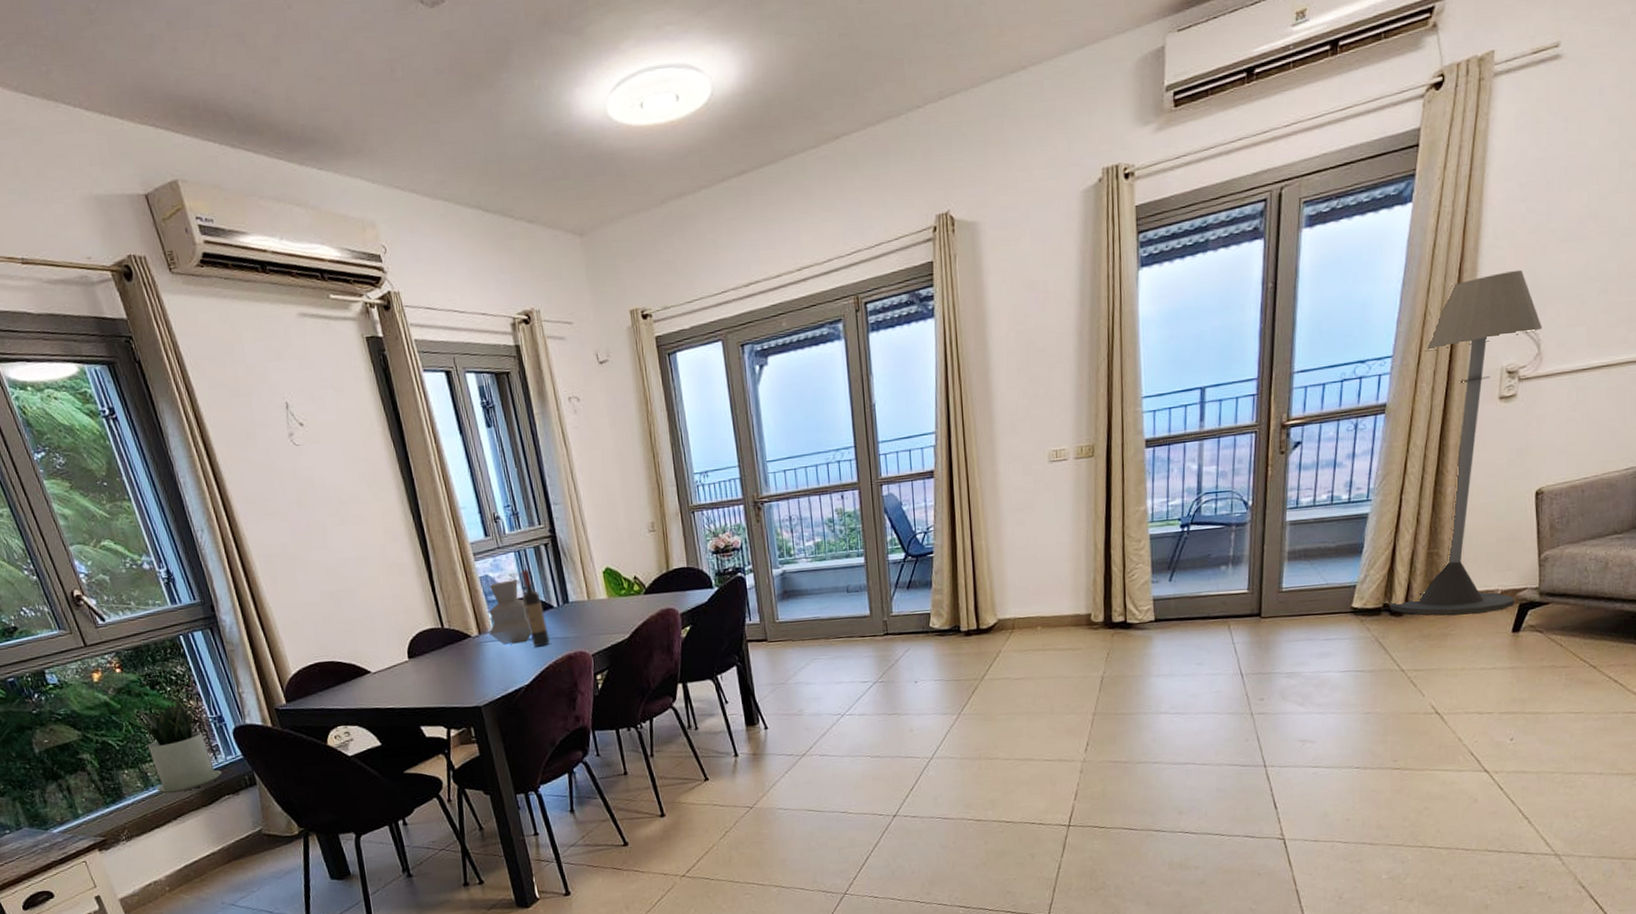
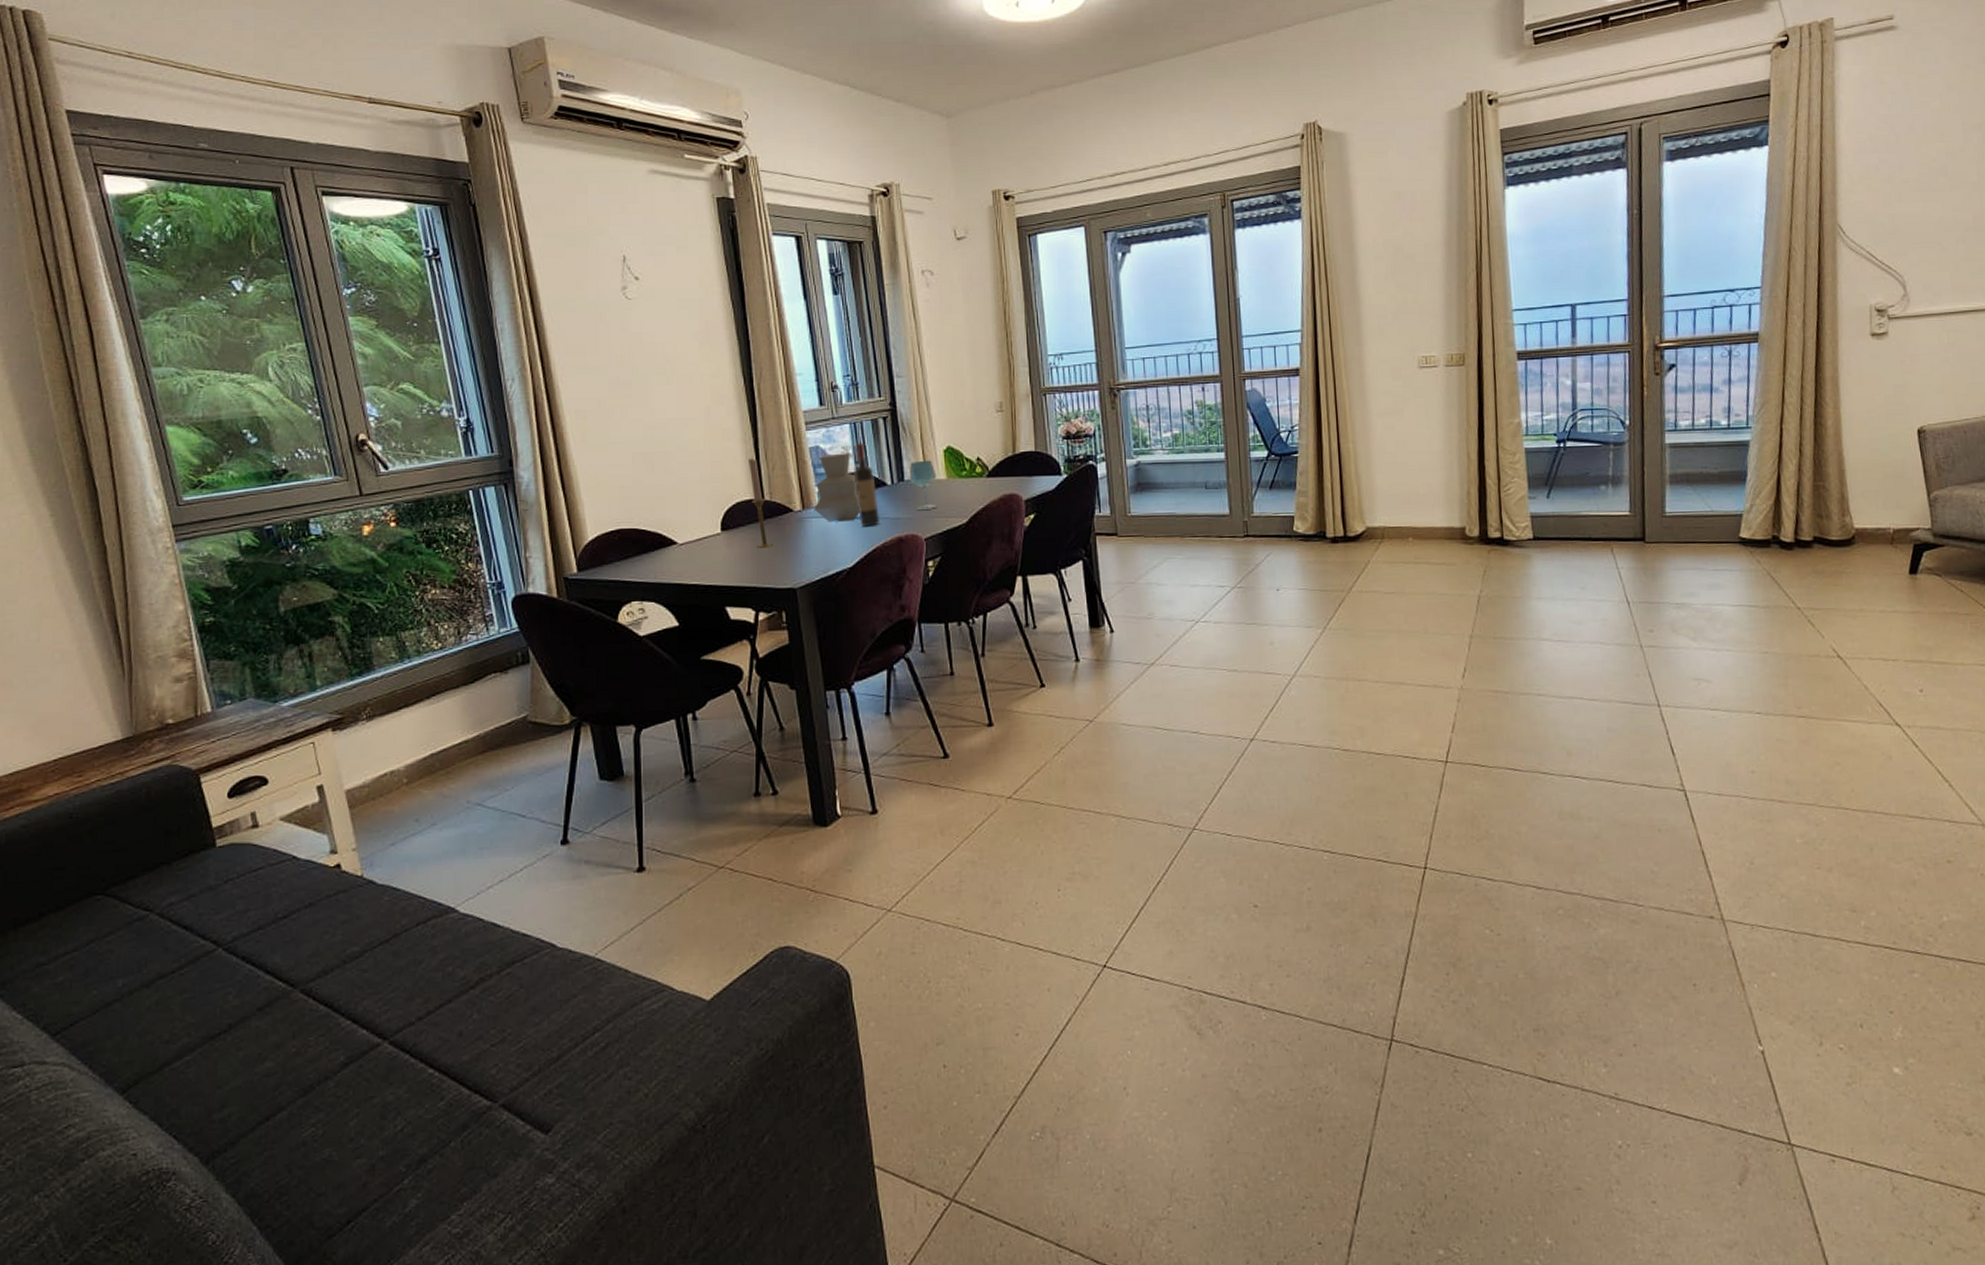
planter: present [133,700,221,794] -> none [401,561,491,668]
candlestick: none [424,590,456,672] -> present [747,458,773,548]
wine glass: none [572,581,601,630] -> present [909,460,937,511]
floor lamp: present [1389,269,1543,616] -> none [1778,214,1909,553]

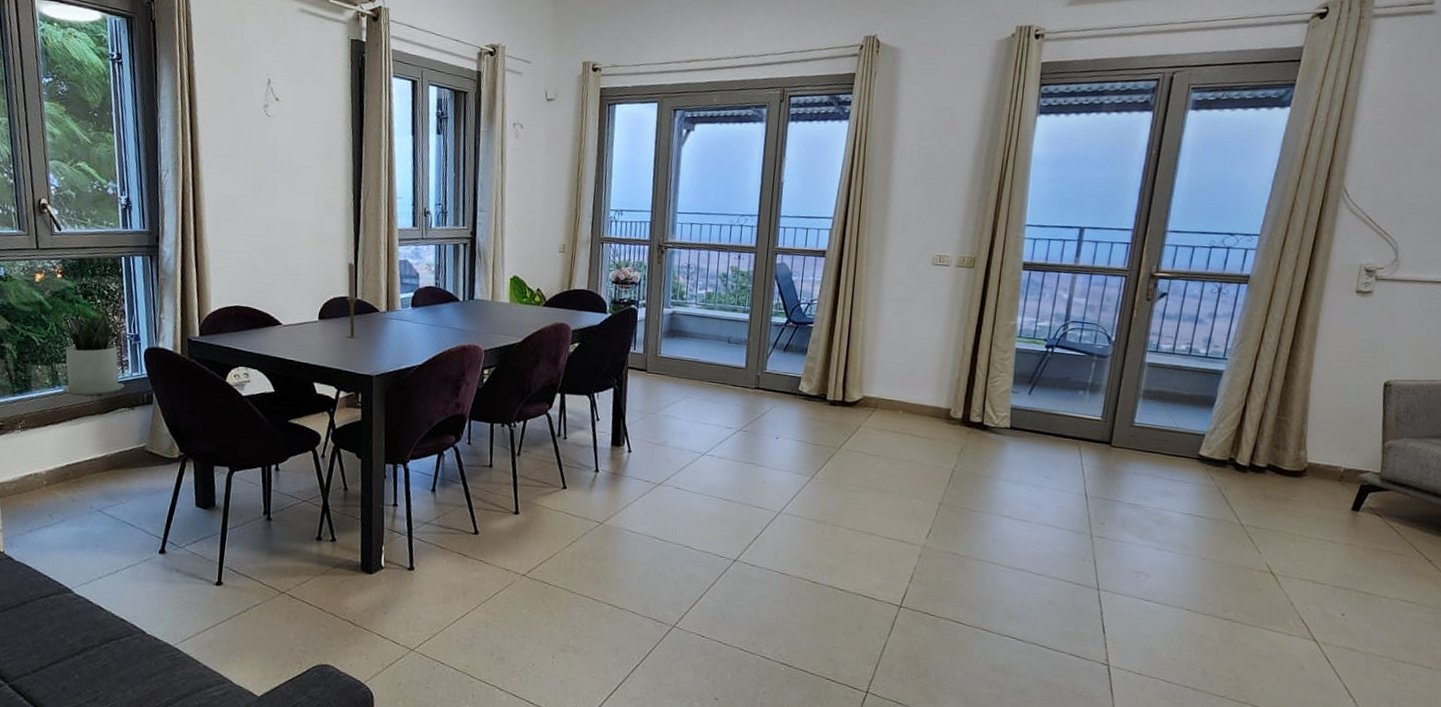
planter: none [401,561,491,668] -> present [61,313,124,397]
vase: present [813,453,860,522] -> none [396,268,435,326]
wine bottle: present [853,441,879,527] -> none [432,261,450,334]
wine glass: present [909,460,937,511] -> none [478,284,502,327]

